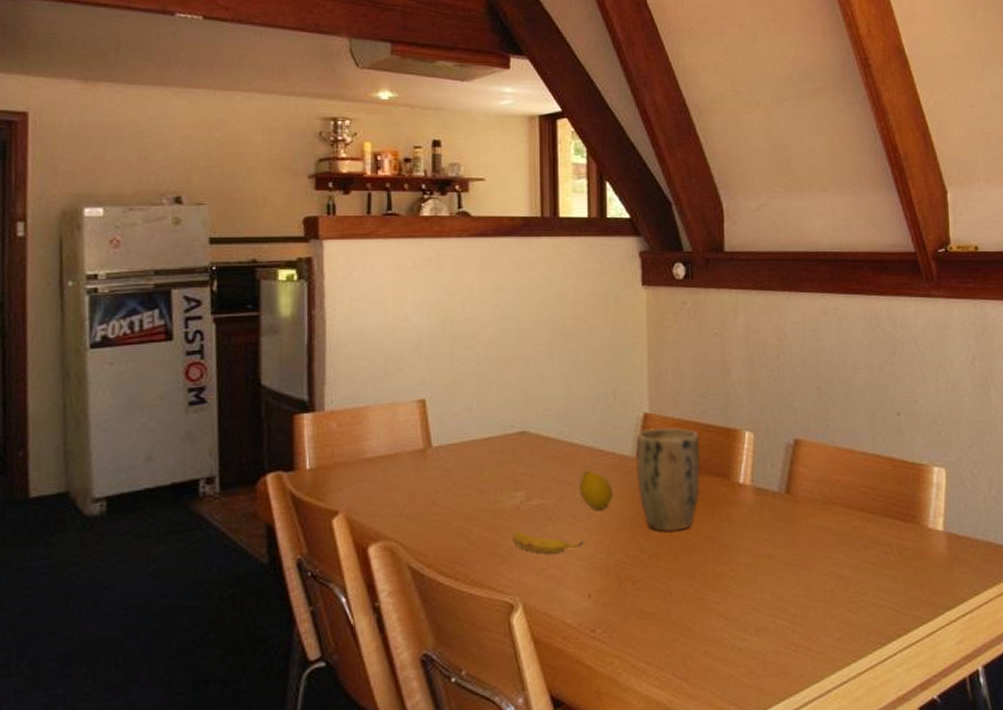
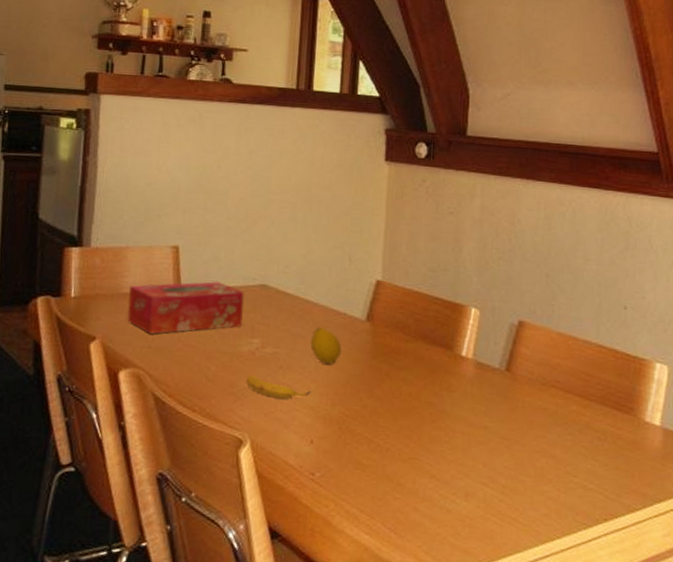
tissue box: none [372,434,504,500] -> present [127,281,245,334]
plant pot: present [636,428,701,533] -> none [365,295,427,394]

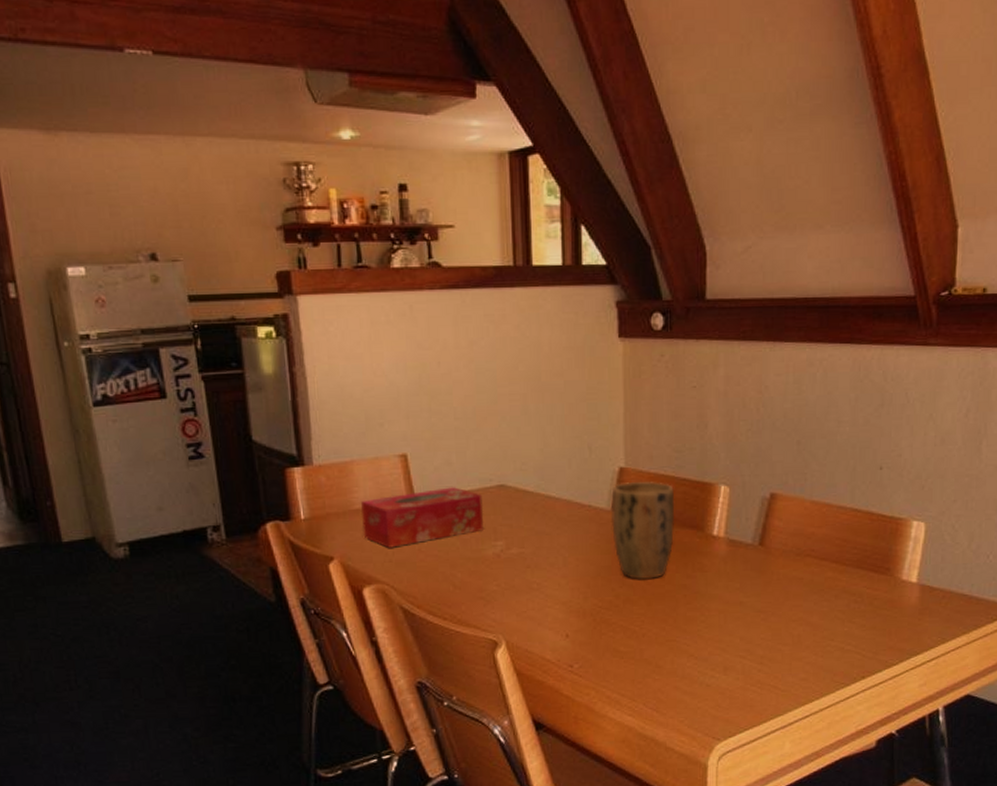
banana: present [245,375,313,399] -> none [493,577,564,598]
fruit: present [311,326,342,364] -> none [557,521,589,559]
plant pot: none [365,295,427,394] -> present [611,481,675,580]

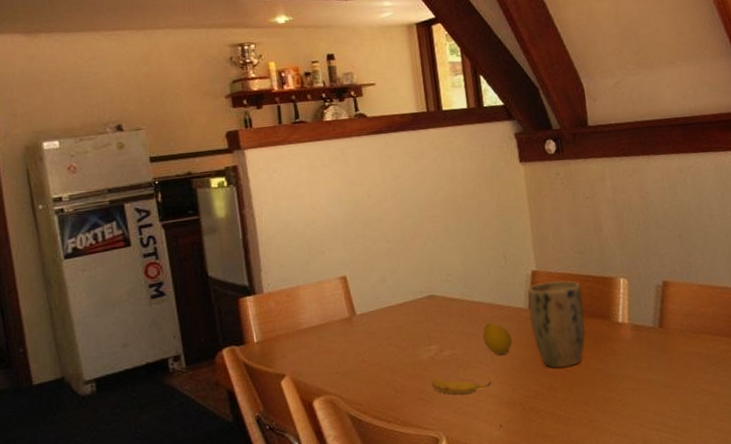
tissue box: present [360,487,484,548] -> none [307,301,418,361]
banana: none [493,577,564,598] -> present [431,378,494,395]
fruit: none [557,521,589,559] -> present [483,322,513,355]

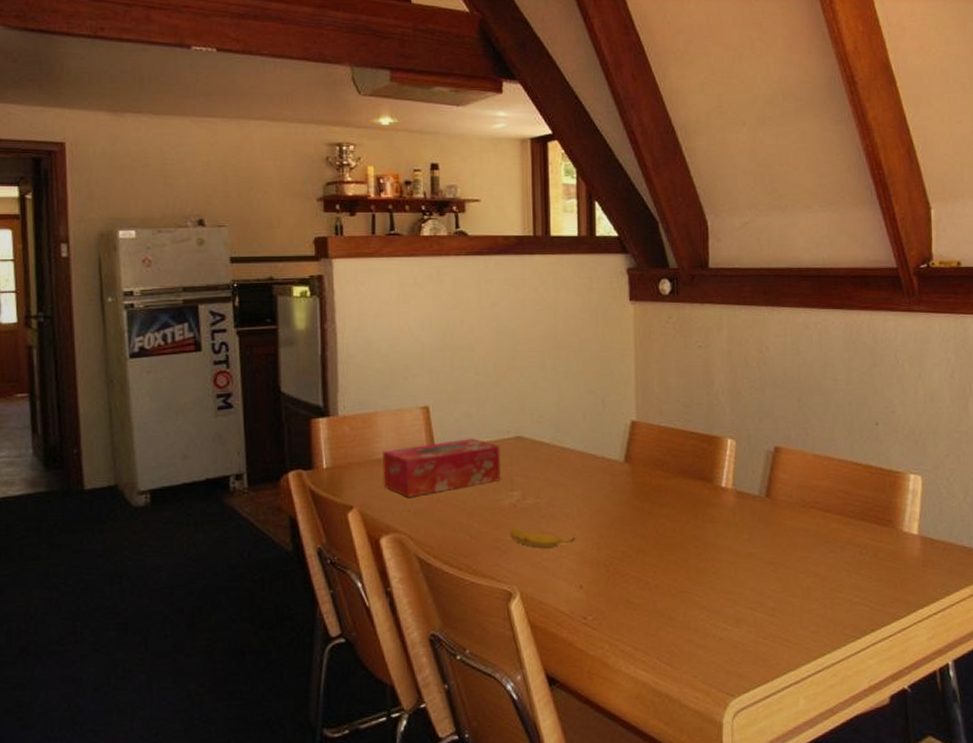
tissue box: none [307,301,418,361] -> present [382,438,501,497]
fruit: present [483,322,513,355] -> none [571,472,603,509]
plant pot: present [527,280,586,369] -> none [624,435,685,531]

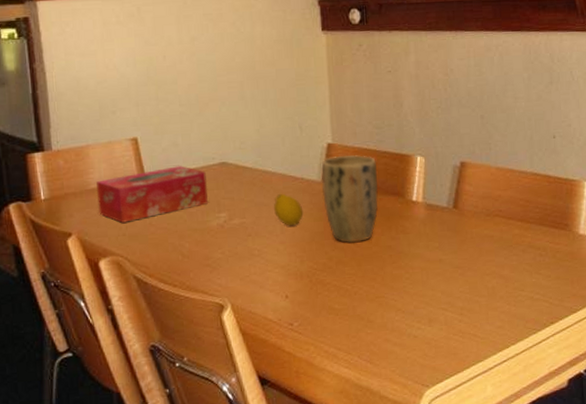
banana: present [509,527,578,548] -> none [218,246,282,264]
fruit: none [571,472,603,509] -> present [274,193,304,226]
plant pot: none [624,435,685,531] -> present [321,155,379,244]

